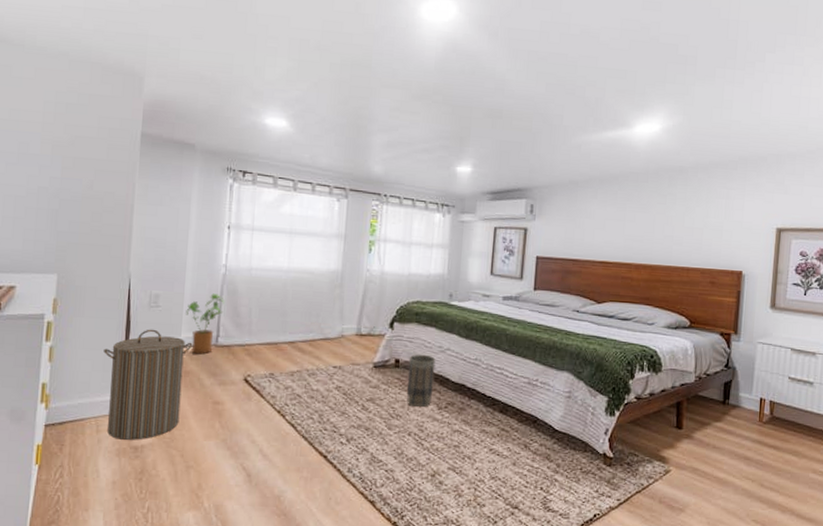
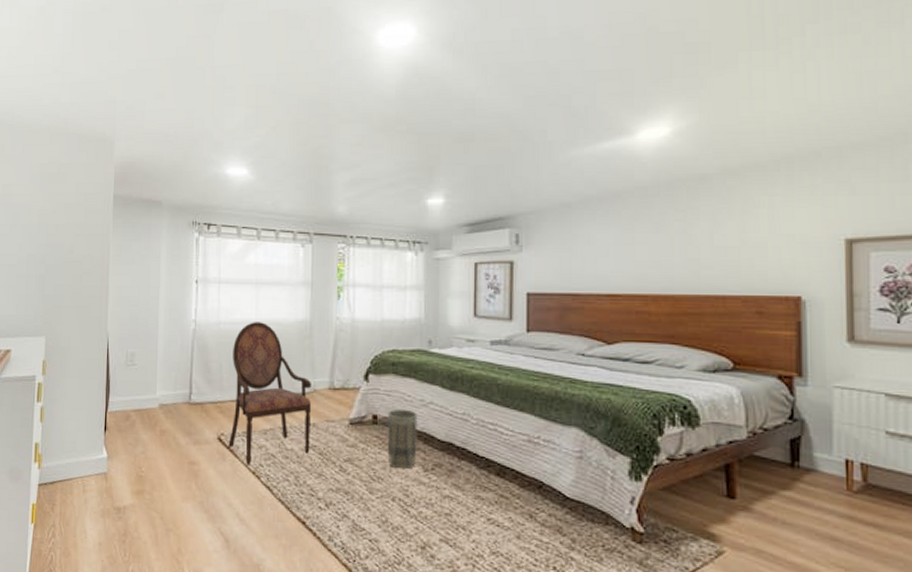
laundry hamper: present [104,329,193,440] -> none [87,387,168,501]
house plant: present [186,293,224,354] -> none [160,350,195,413]
armchair: none [254,269,341,405] -> present [228,322,312,465]

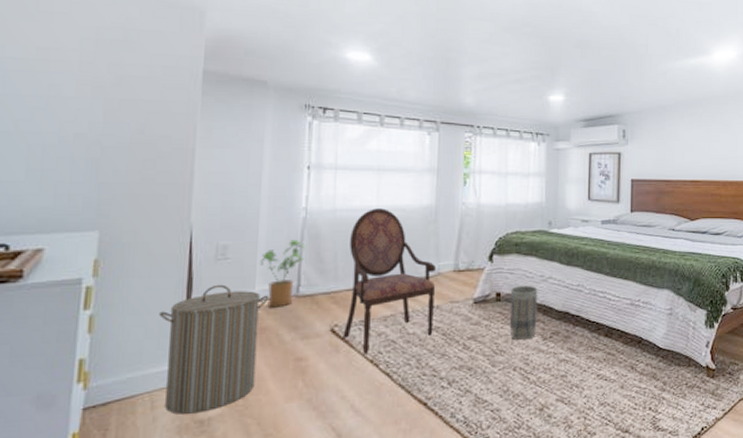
laundry hamper: none [87,387,168,501] -> present [159,284,269,415]
house plant: none [160,350,195,413] -> present [260,239,305,308]

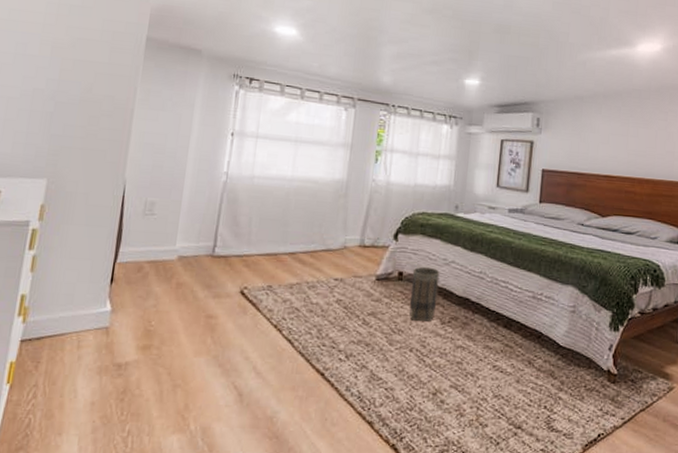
laundry hamper: present [159,284,269,415] -> none [89,238,188,357]
house plant: present [260,239,305,308] -> none [182,202,224,265]
armchair: present [343,208,437,354] -> none [251,178,343,319]

